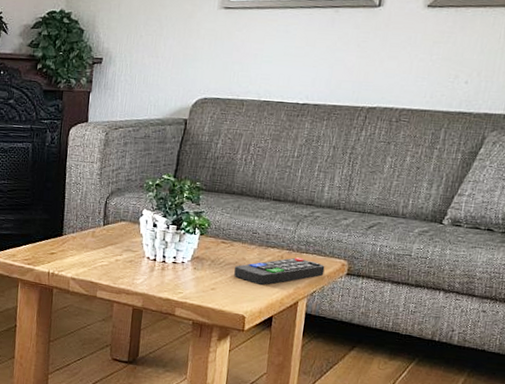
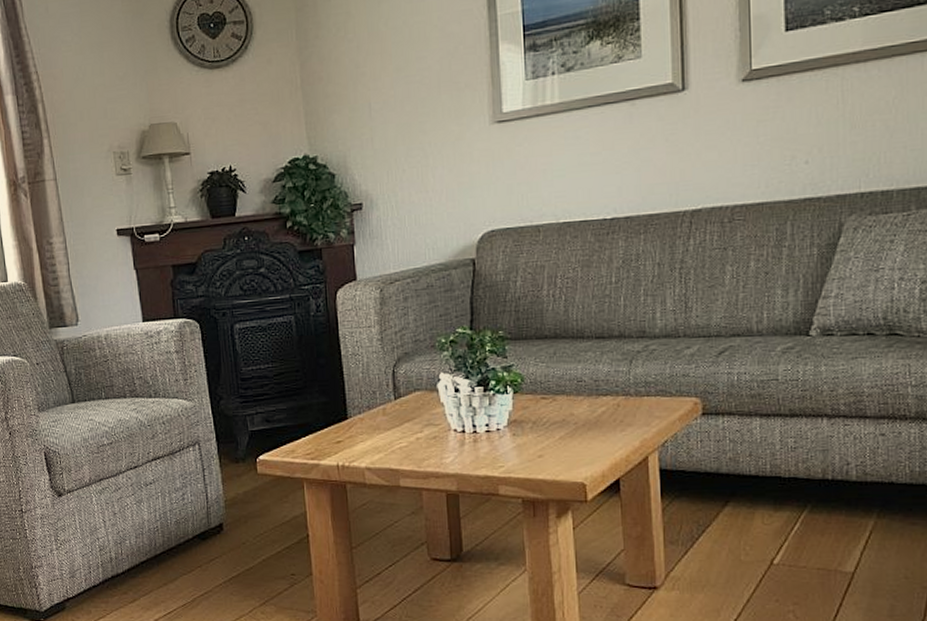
remote control: present [234,257,325,285] -> none [563,403,674,443]

